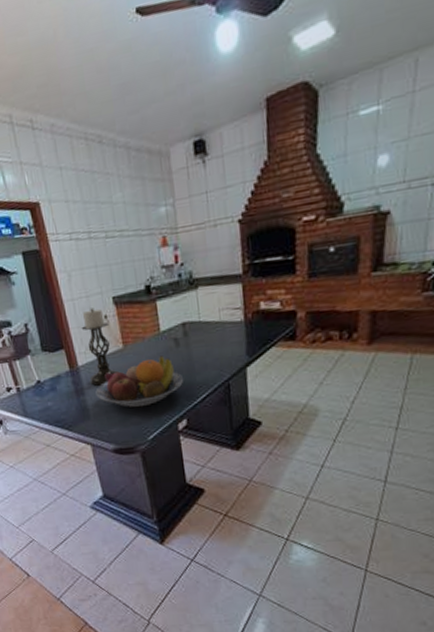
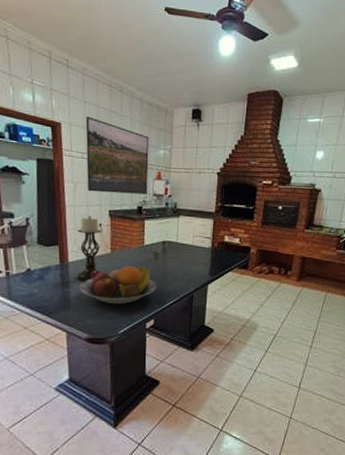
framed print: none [65,185,154,279] -> present [85,116,150,195]

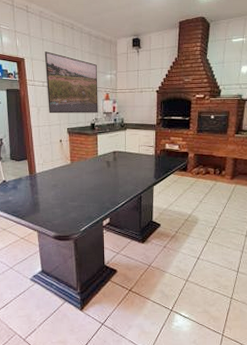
candle holder: present [76,215,103,281] -> none [42,134,65,188]
fruit bowl: present [79,264,157,305] -> none [46,172,111,207]

